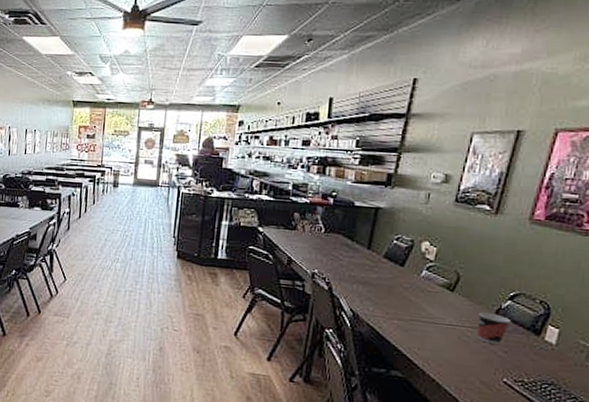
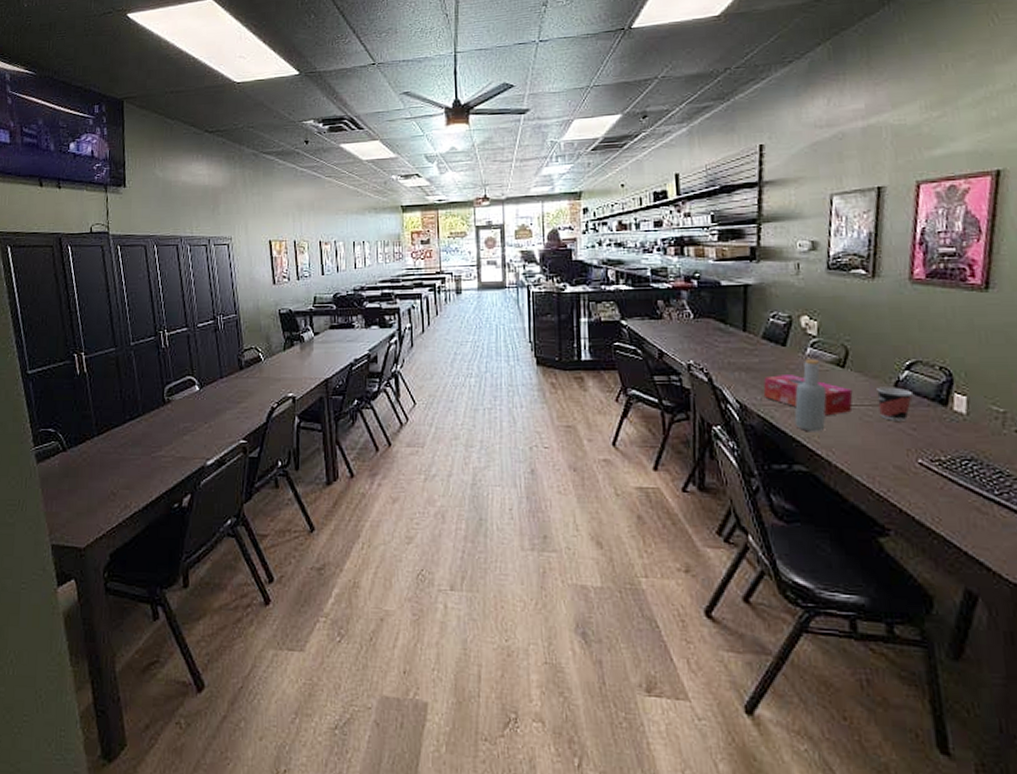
tissue box: none [375,291,457,332] -> present [763,375,853,416]
bottle: none [399,280,434,345] -> present [794,359,827,432]

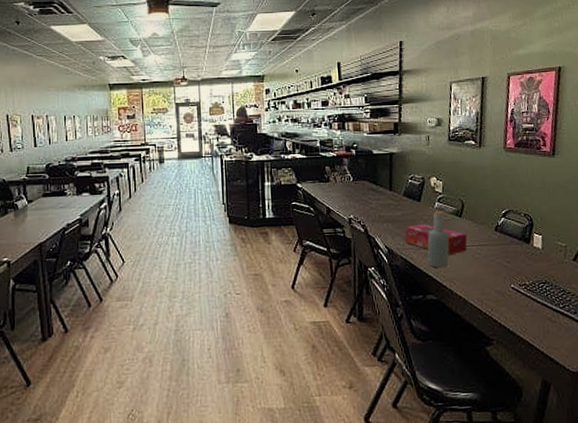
cup: present [876,387,914,421] -> none [483,230,508,257]

